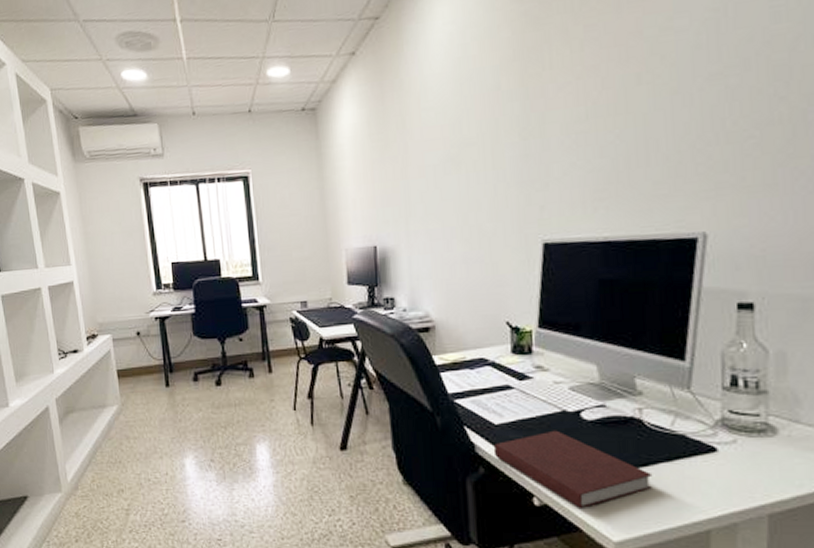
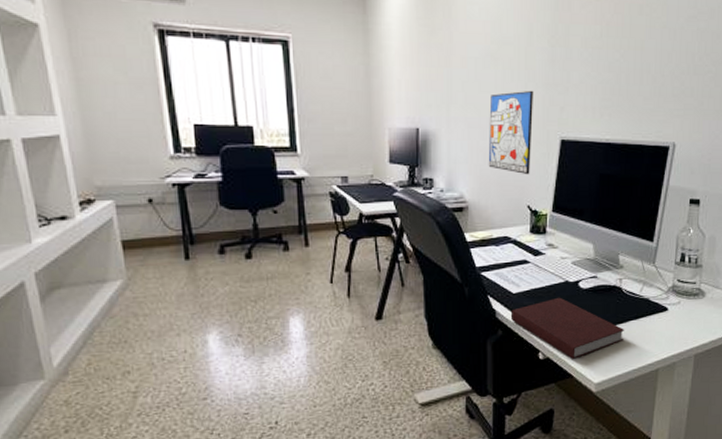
wall art: none [453,191,507,287] -> present [488,90,534,175]

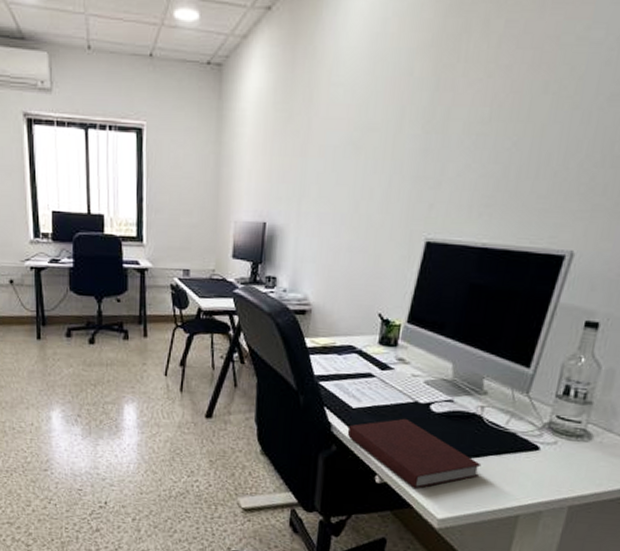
wall art: present [488,90,534,175] -> none [338,183,400,280]

